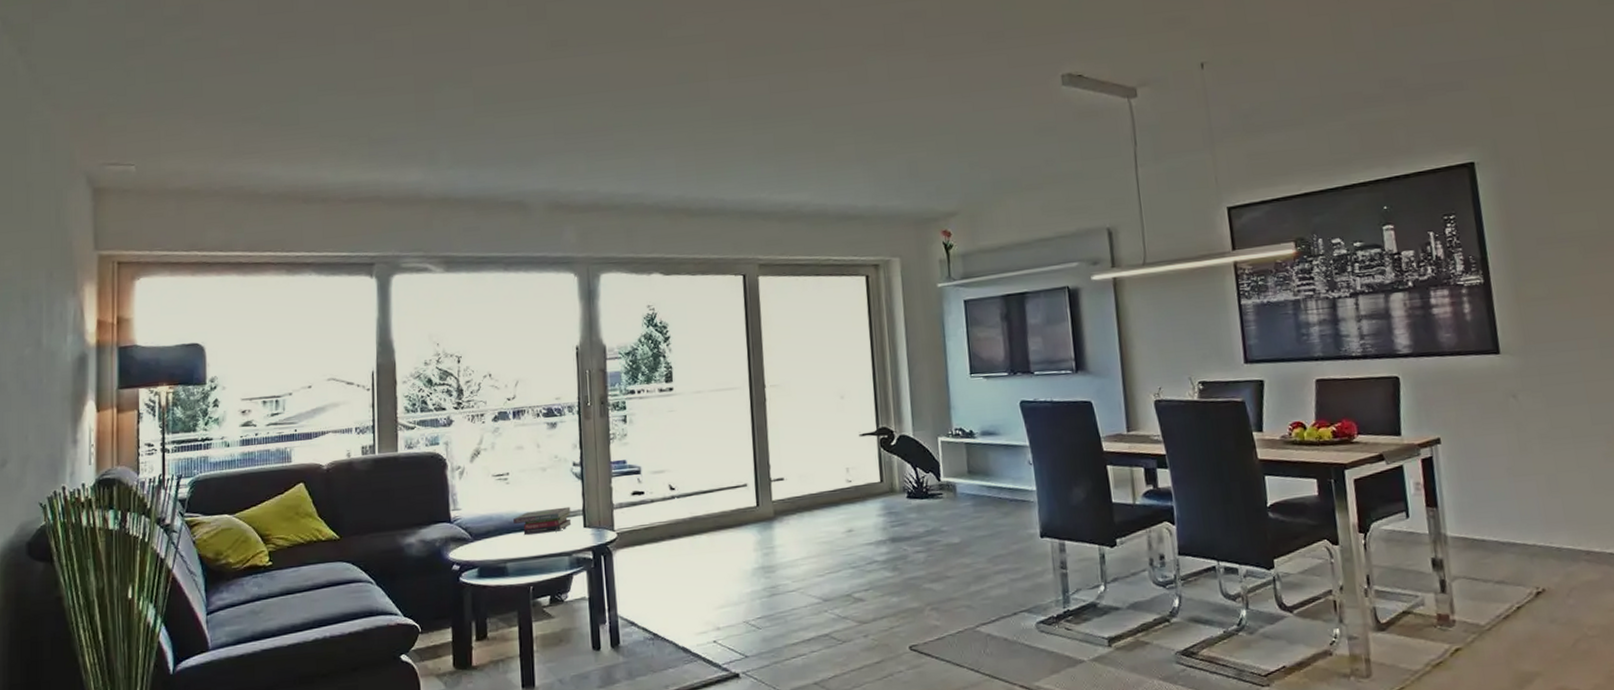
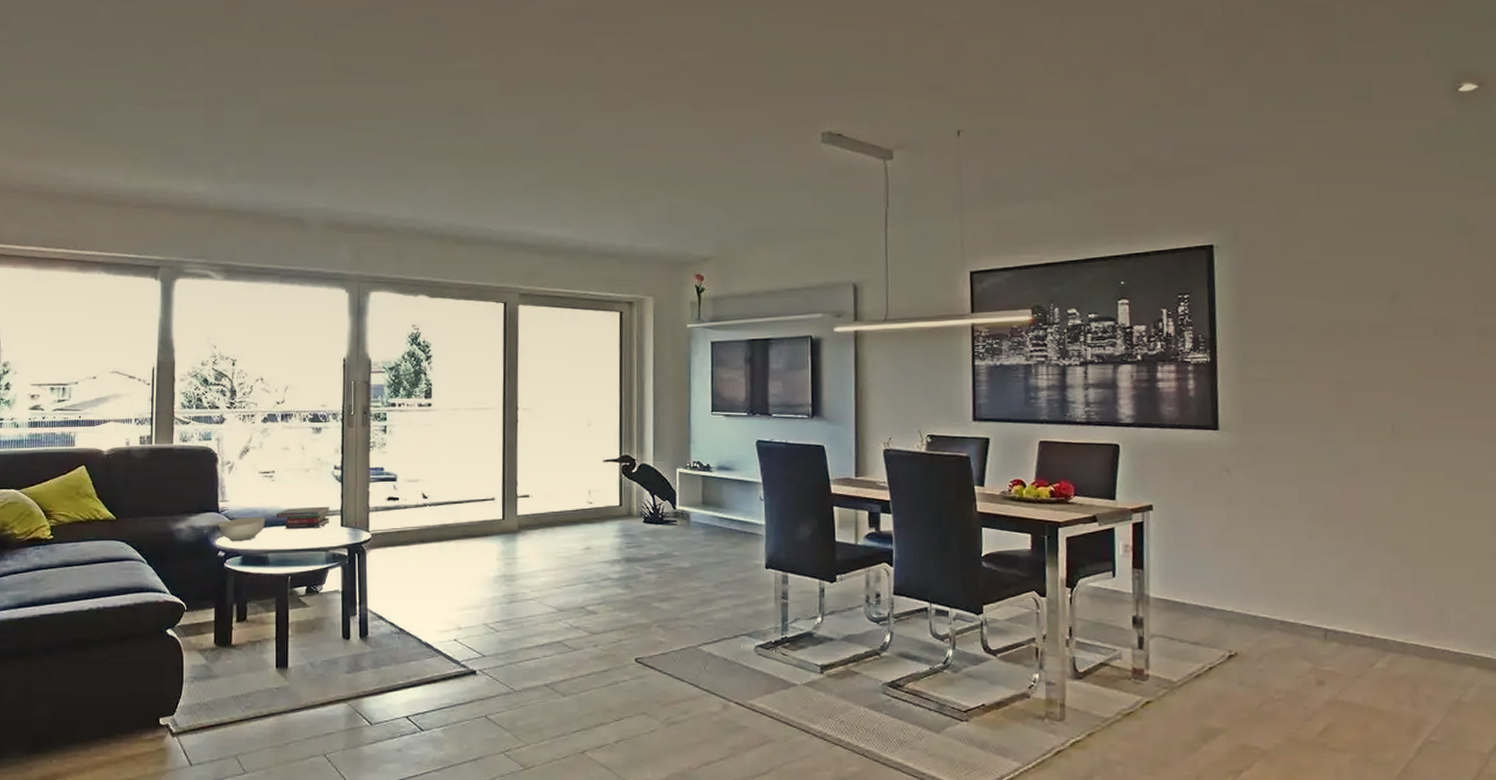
bowl: none [450,524,502,552] -> present [217,517,266,541]

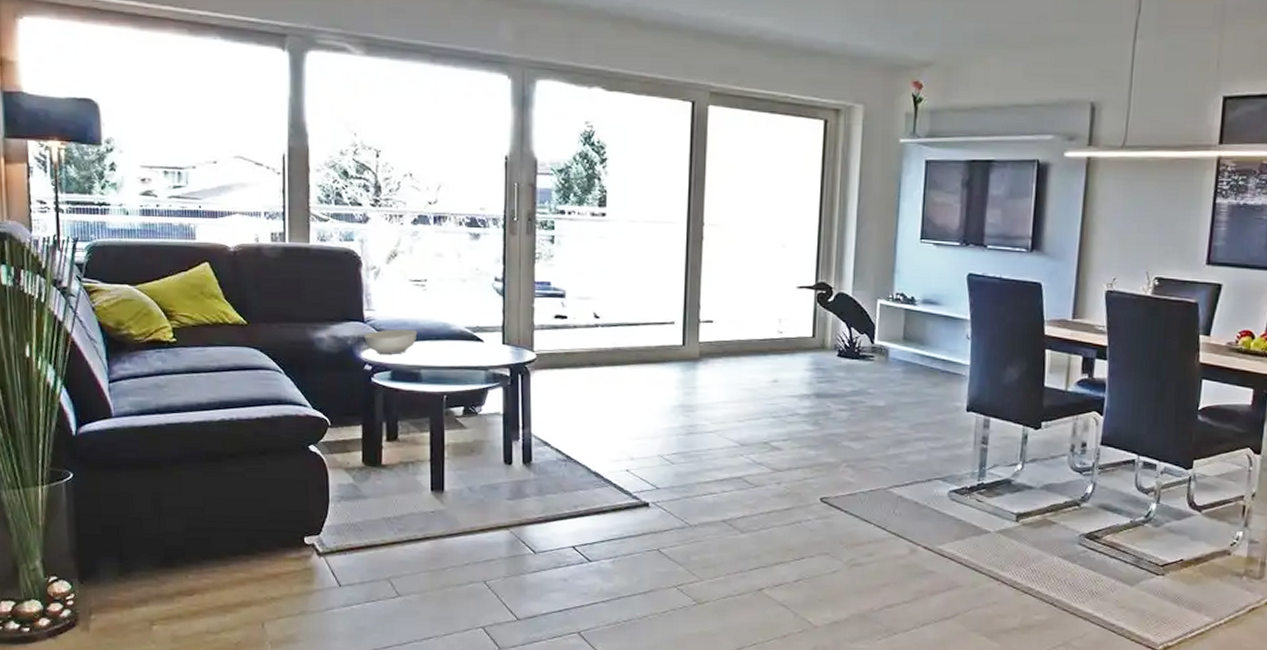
books: present [276,506,330,529] -> none [430,321,490,345]

